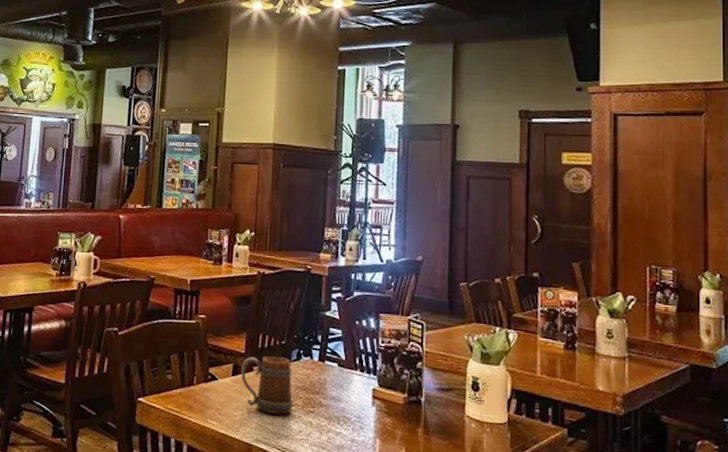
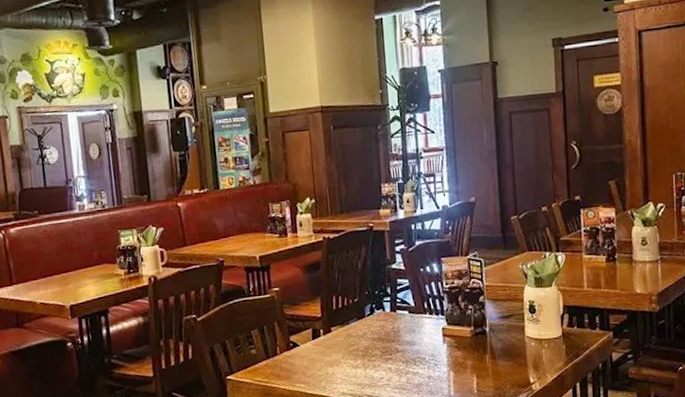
beer mug: present [240,356,293,415] -> none [319,314,372,368]

